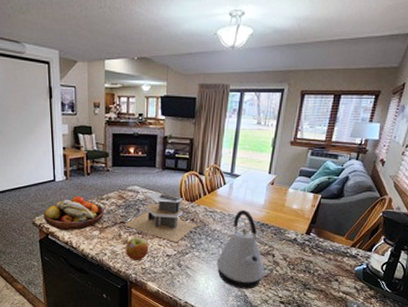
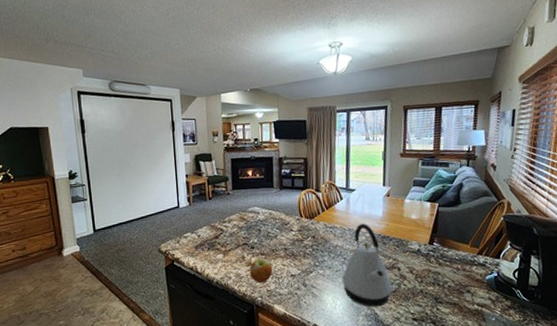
fruit bowl: present [43,196,104,230] -> none [168,221,227,256]
architectural model: present [123,192,197,243] -> none [246,211,318,262]

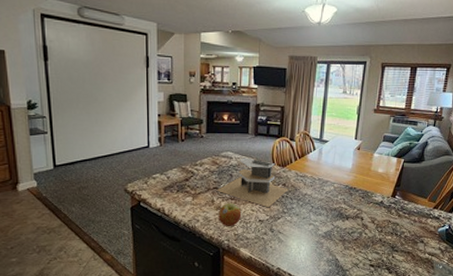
architectural model: none [246,211,318,262] -> present [216,157,289,208]
kettle: present [342,223,393,307] -> none [308,173,355,253]

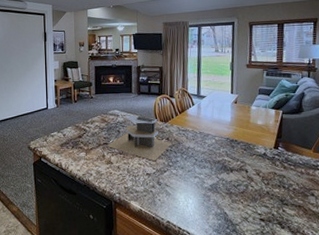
apple: present [219,203,242,226] -> none [109,157,130,180]

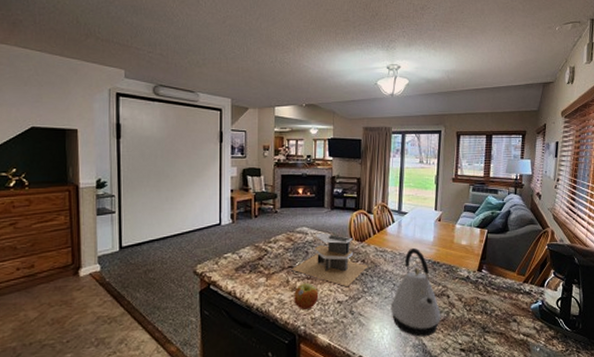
apple: none [109,157,130,180] -> present [294,283,319,309]
kettle: none [193,127,241,207] -> present [390,247,441,337]

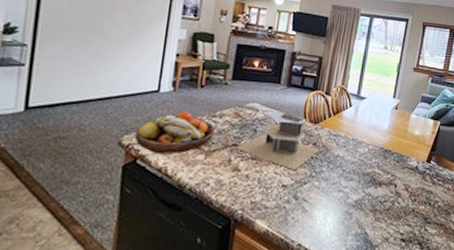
fruit bowl: none [206,240,272,279] -> present [135,112,215,153]
apple: present [294,283,319,309] -> none [234,163,263,192]
kettle: present [390,247,441,337] -> none [336,134,387,226]

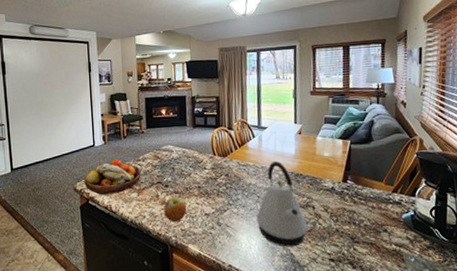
apple: none [234,163,263,192] -> present [164,197,187,222]
architectural model: present [235,110,319,171] -> none [160,150,232,201]
kettle: none [336,134,387,226] -> present [256,160,308,247]

